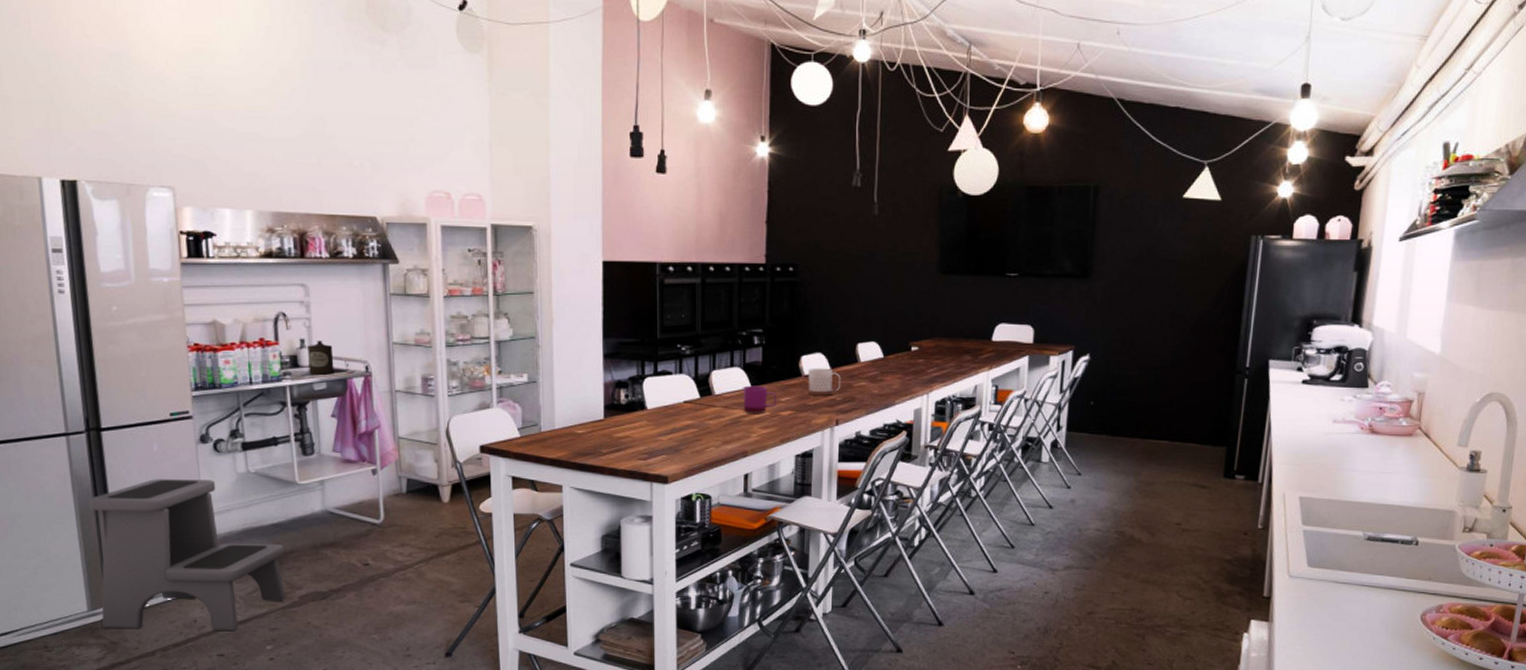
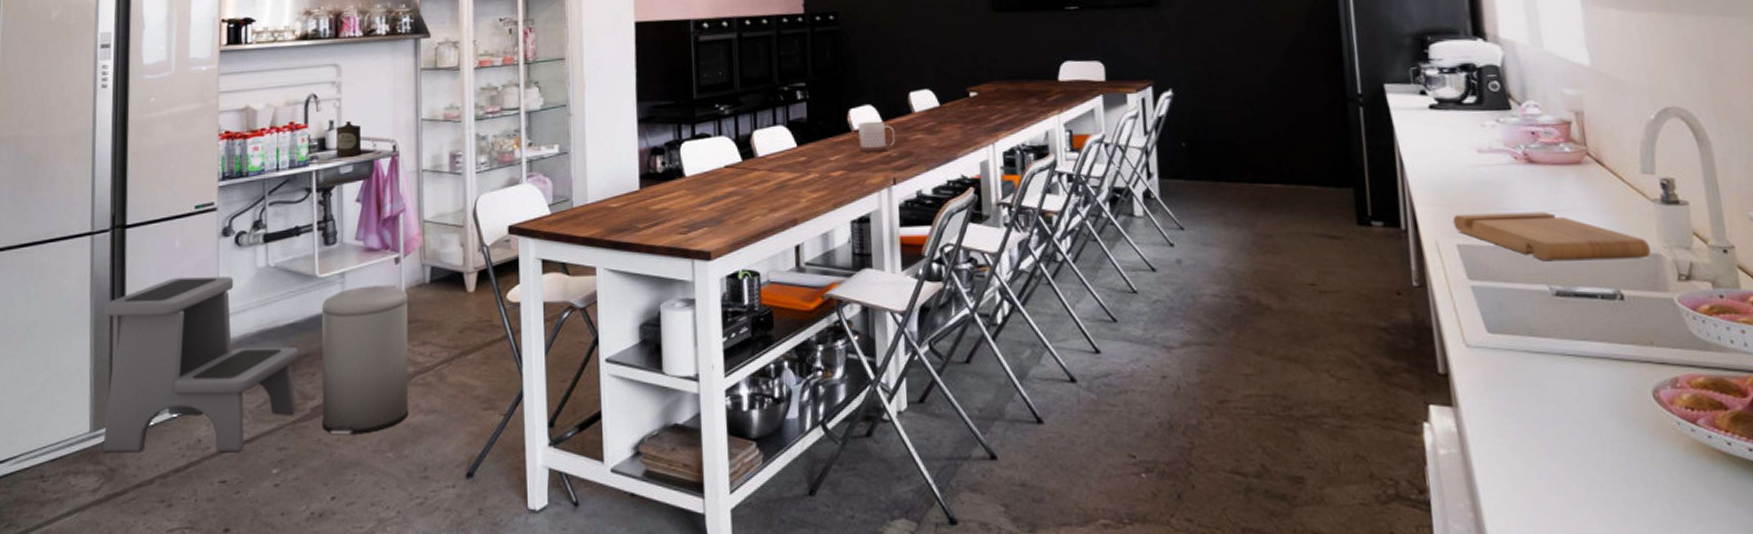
pedal bin: none [303,493,391,619] -> present [321,285,409,435]
mug: present [743,385,777,415] -> none [788,144,827,177]
cutting board: none [1300,472,1449,514] -> present [1452,211,1652,262]

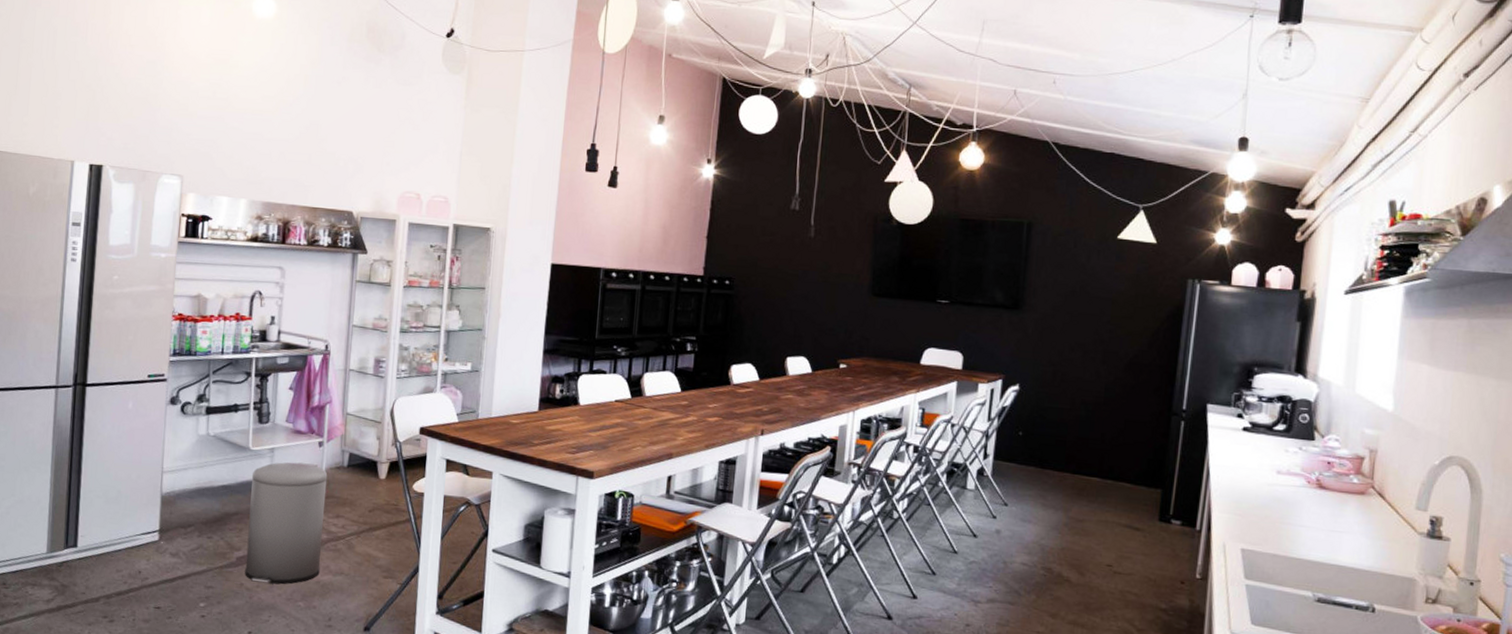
step stool: present [102,277,299,453] -> none [56,434,230,586]
canister: present [336,120,362,157] -> none [275,318,299,351]
mug: present [858,121,896,152] -> none [736,377,769,406]
cutting board: present [1452,211,1652,262] -> none [1242,523,1408,581]

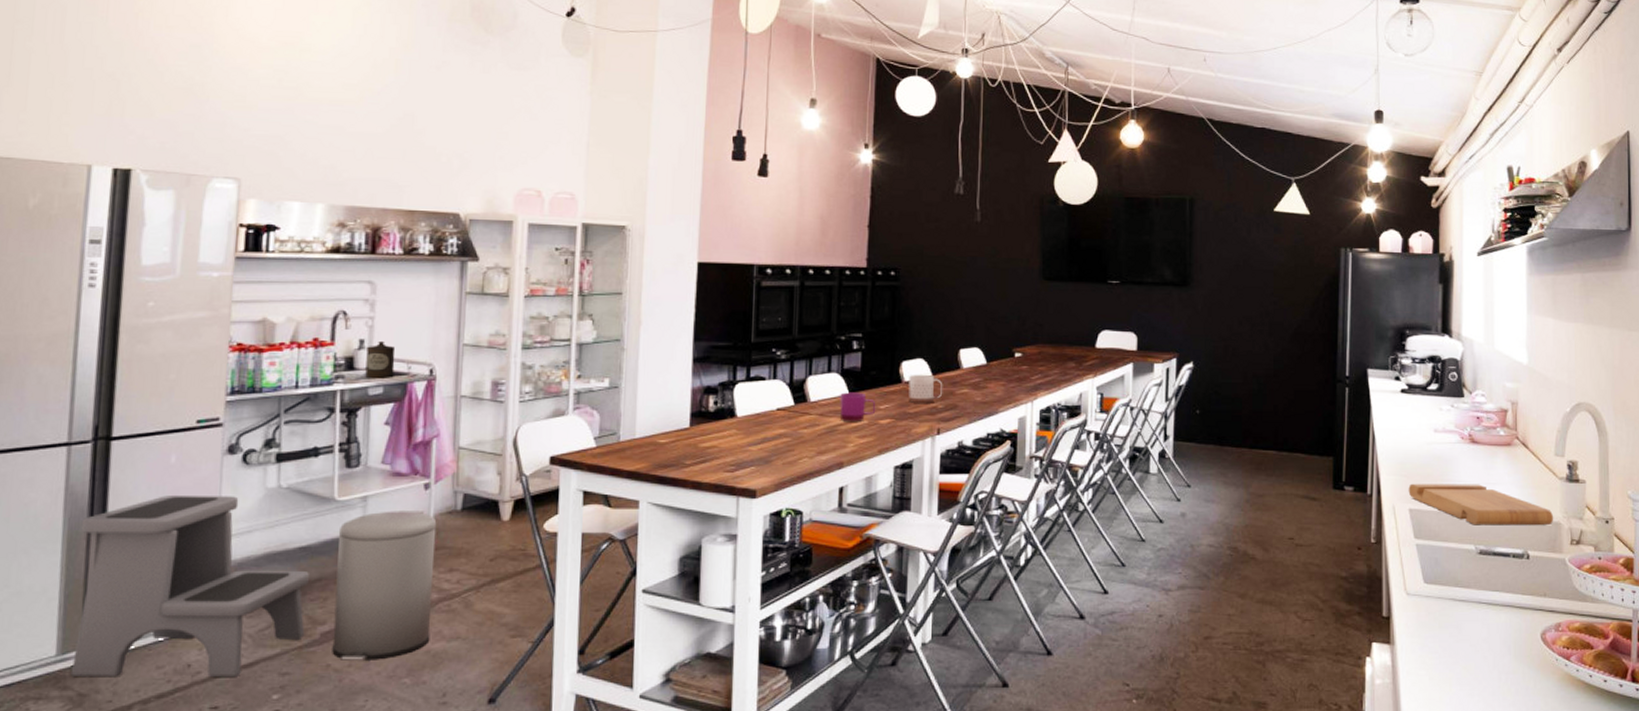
step stool: none [56,434,230,586] -> present [70,494,310,678]
canister: none [275,318,299,351] -> present [365,340,396,378]
mug: none [672,390,705,419] -> present [840,392,876,423]
mug: none [736,377,769,406] -> present [908,374,943,403]
cutting board: none [1242,523,1408,581] -> present [1408,483,1554,526]

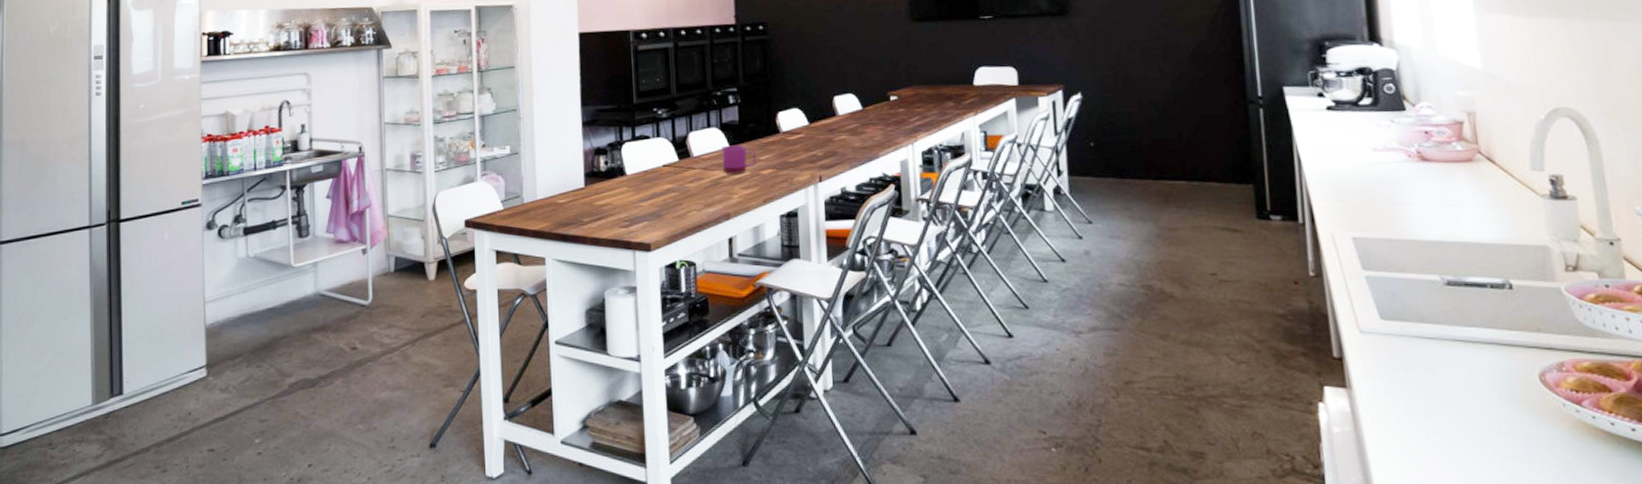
step stool: present [70,494,310,678] -> none [103,266,277,424]
pedal bin: present [332,511,437,660] -> none [296,274,377,409]
canister: present [365,340,396,378] -> none [307,124,331,158]
mug: present [908,374,943,403] -> none [786,123,822,152]
cutting board: present [1408,483,1554,526] -> none [1348,206,1540,253]

